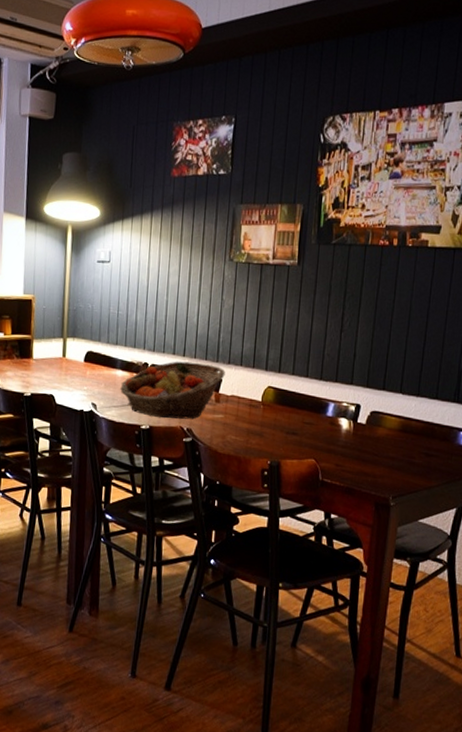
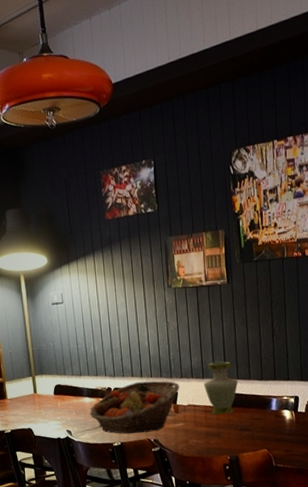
vase: none [252,351,293,413] -> present [203,361,238,415]

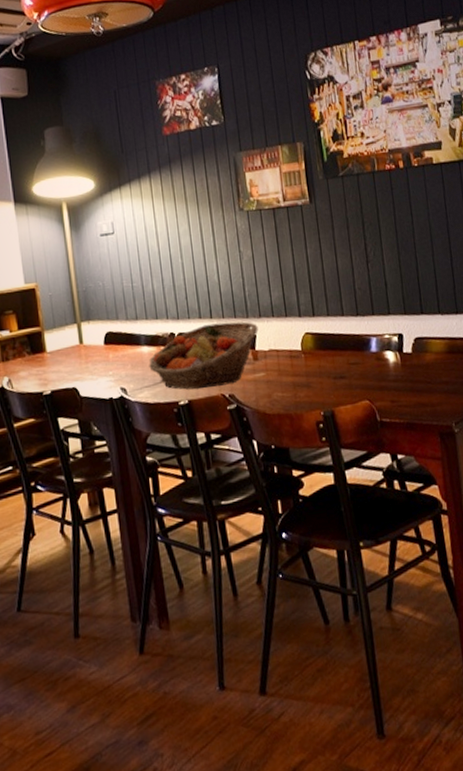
vase: present [203,361,238,415] -> none [286,295,329,361]

